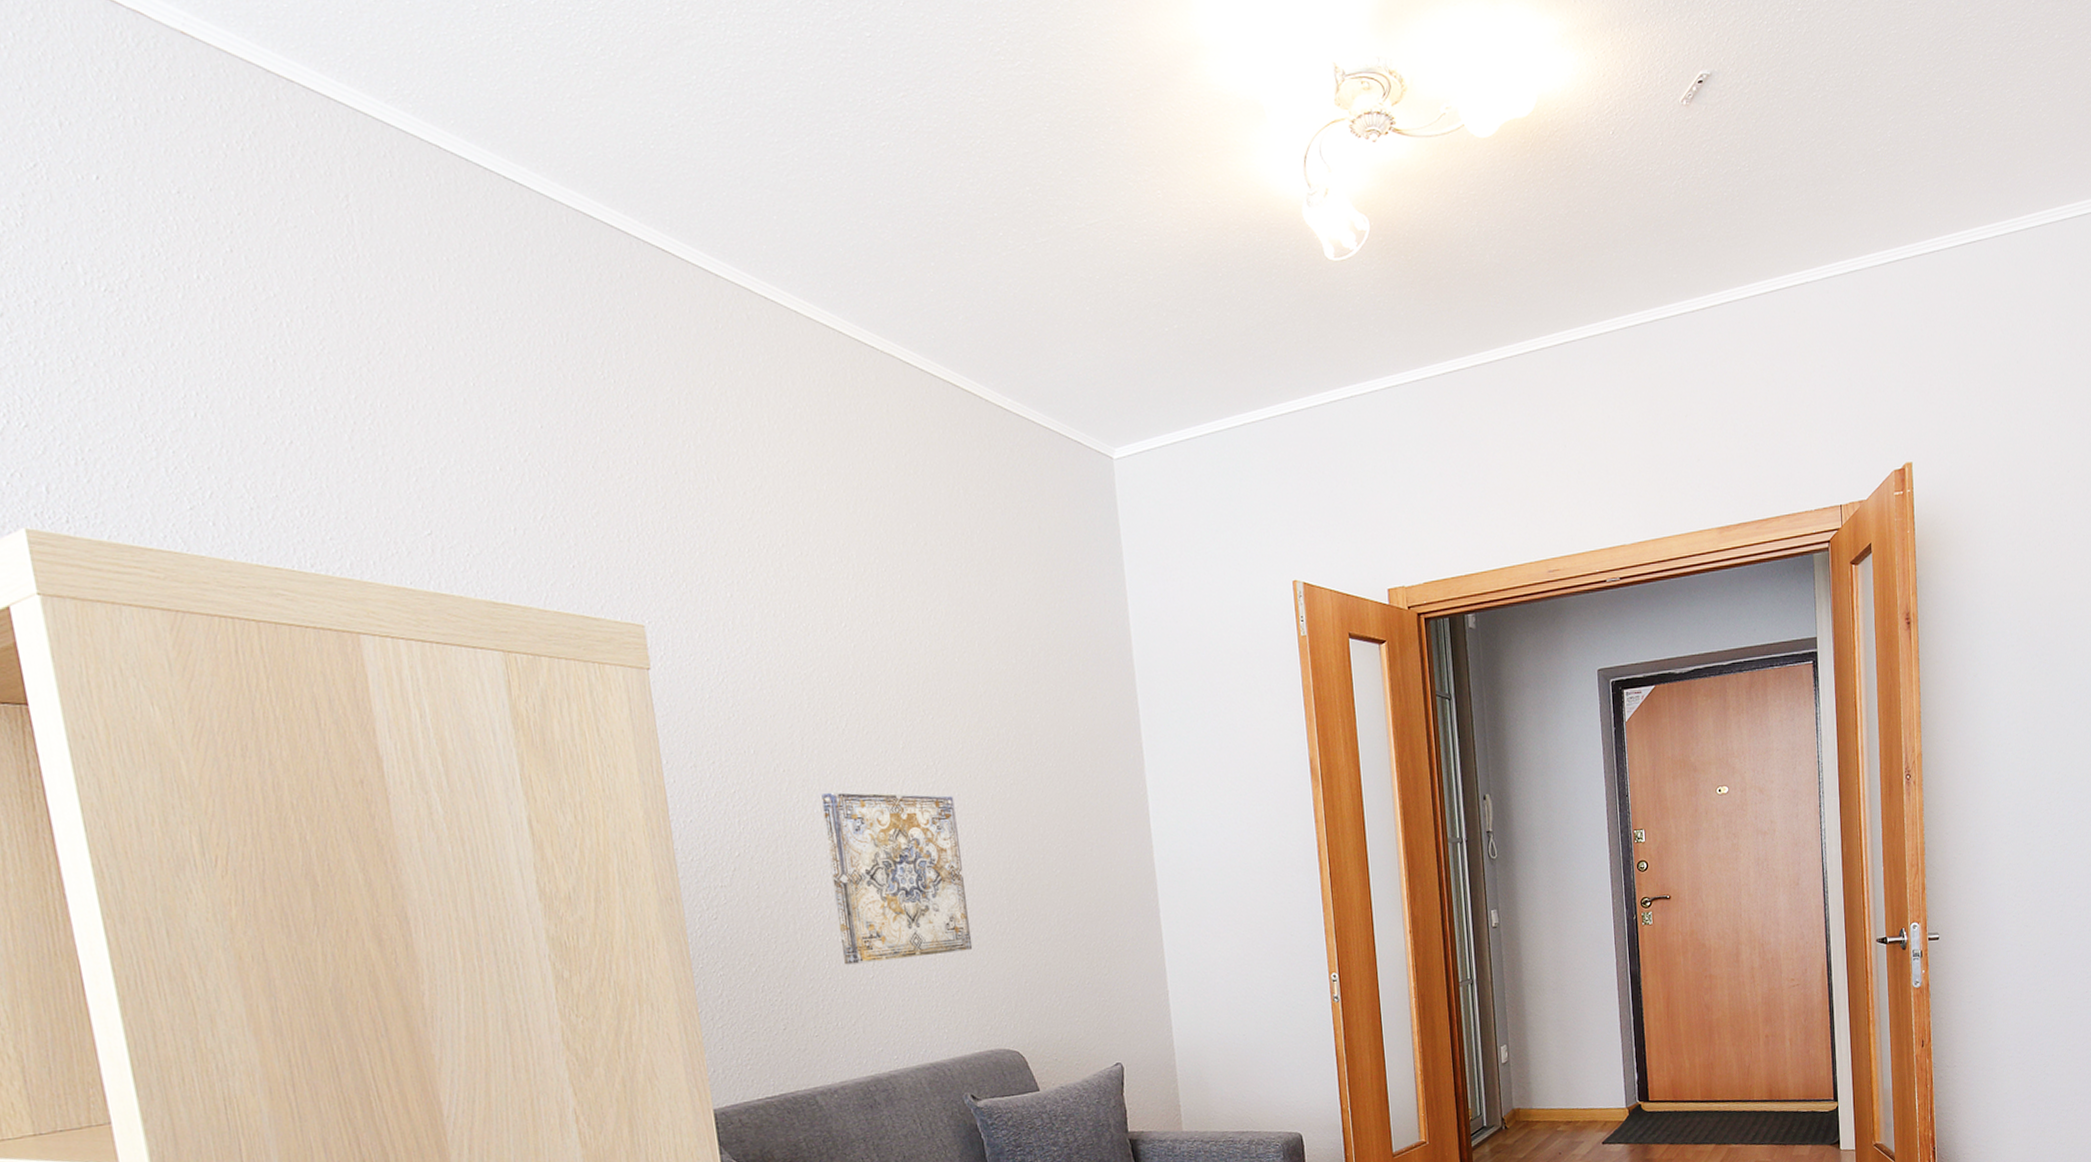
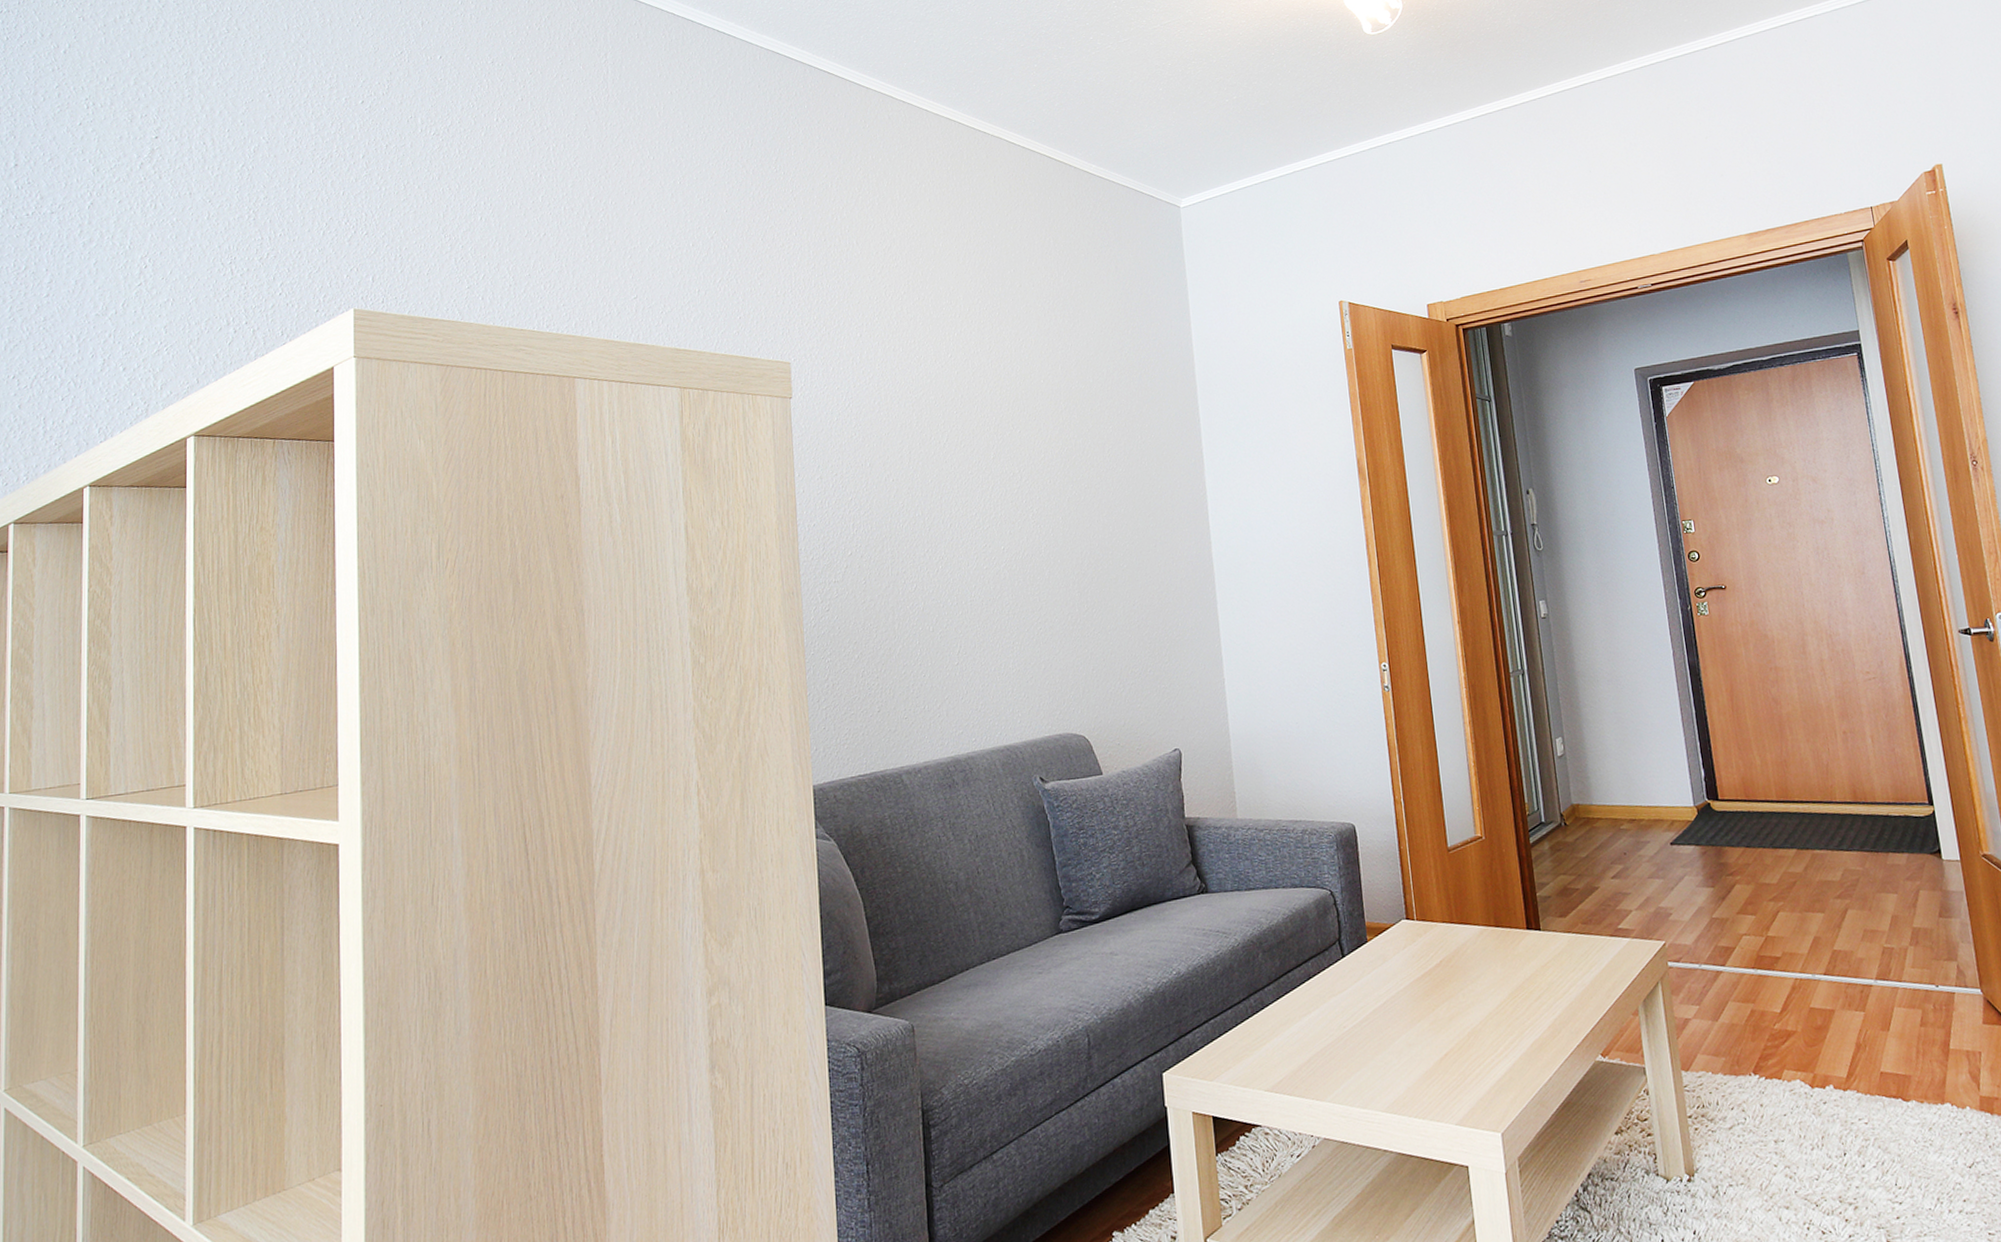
wall art: present [821,791,973,965] -> none [923,497,1047,653]

